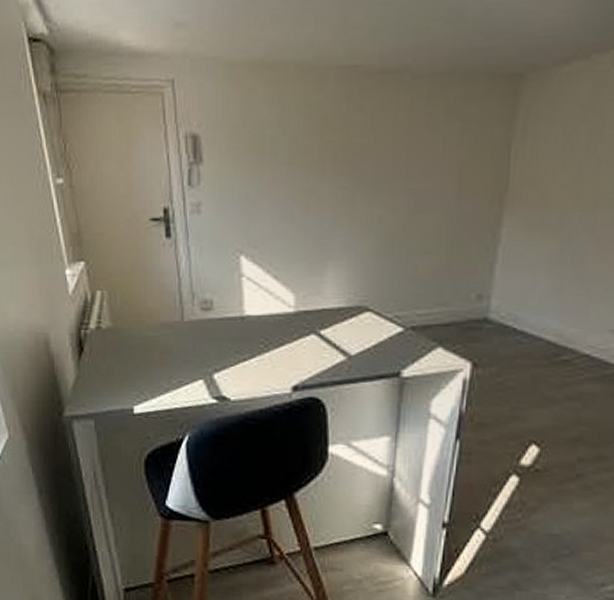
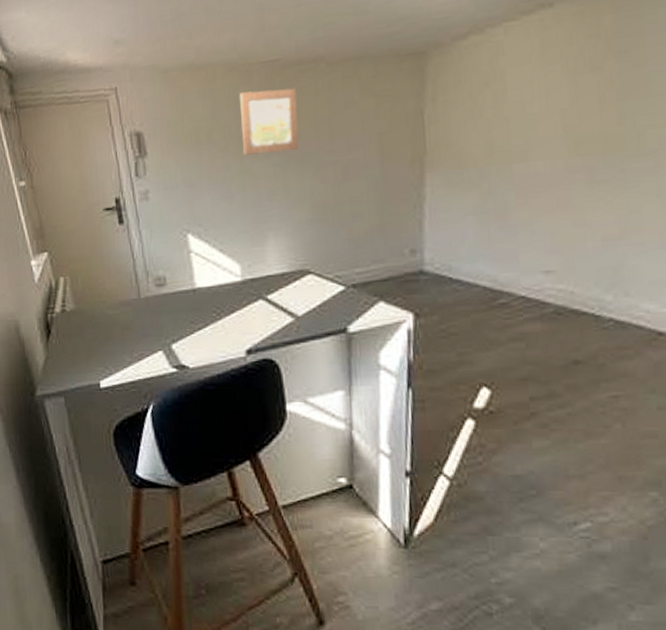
wall art: none [310,99,375,174] -> present [240,88,299,156]

